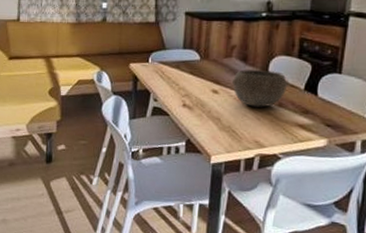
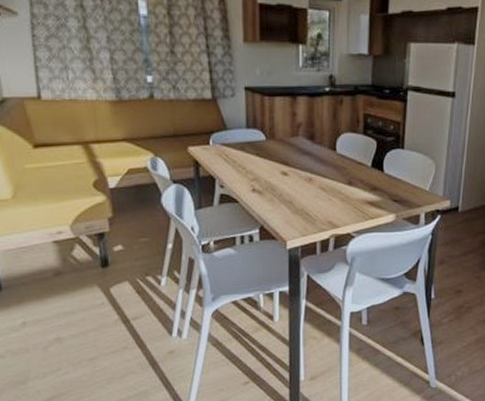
bowl: present [232,69,288,108] -> none [301,148,356,187]

